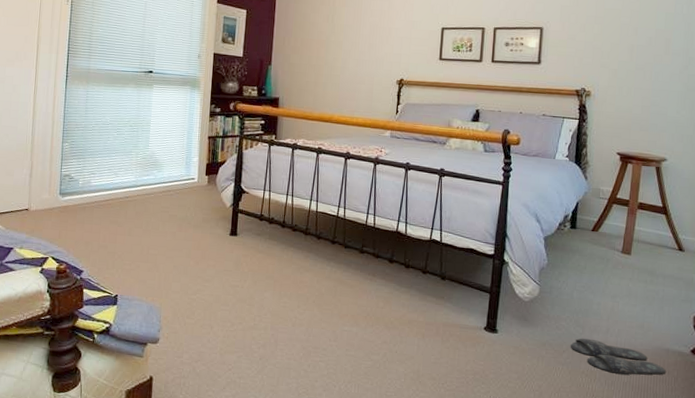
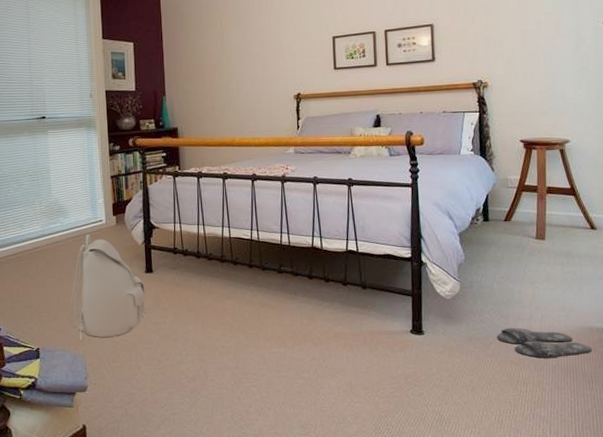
backpack: none [150,190,228,294] -> present [68,233,146,341]

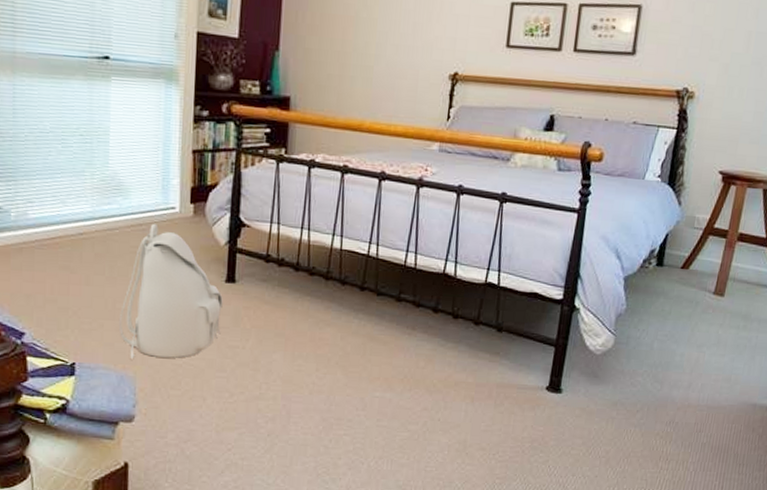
slippers: present [496,327,592,358] -> none [645,395,751,435]

